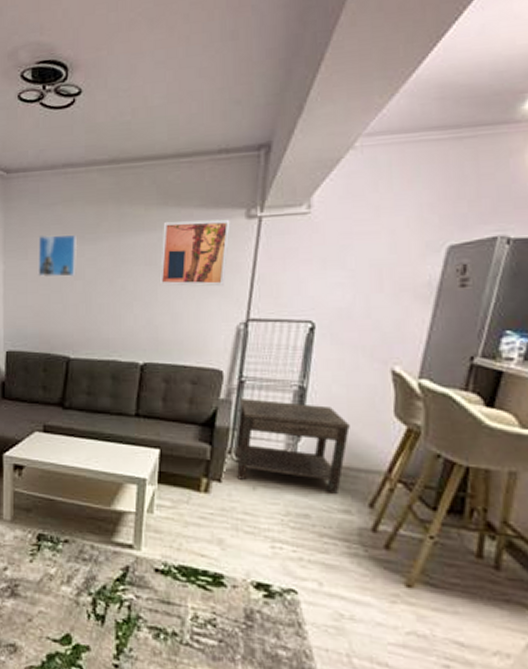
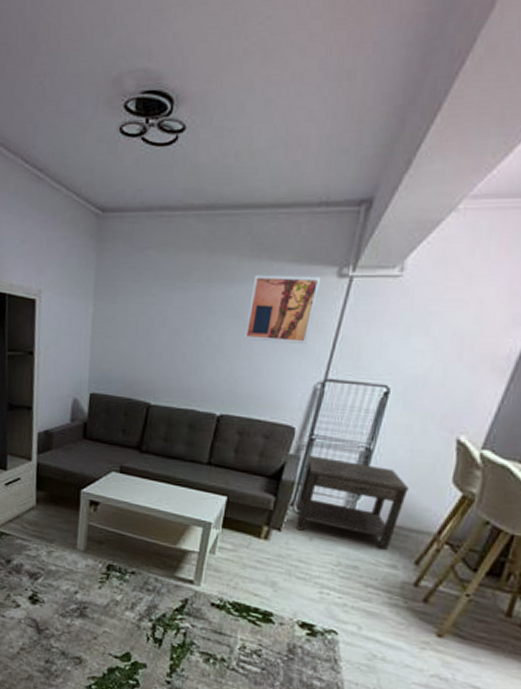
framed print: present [38,234,78,278] -> none [126,279,168,324]

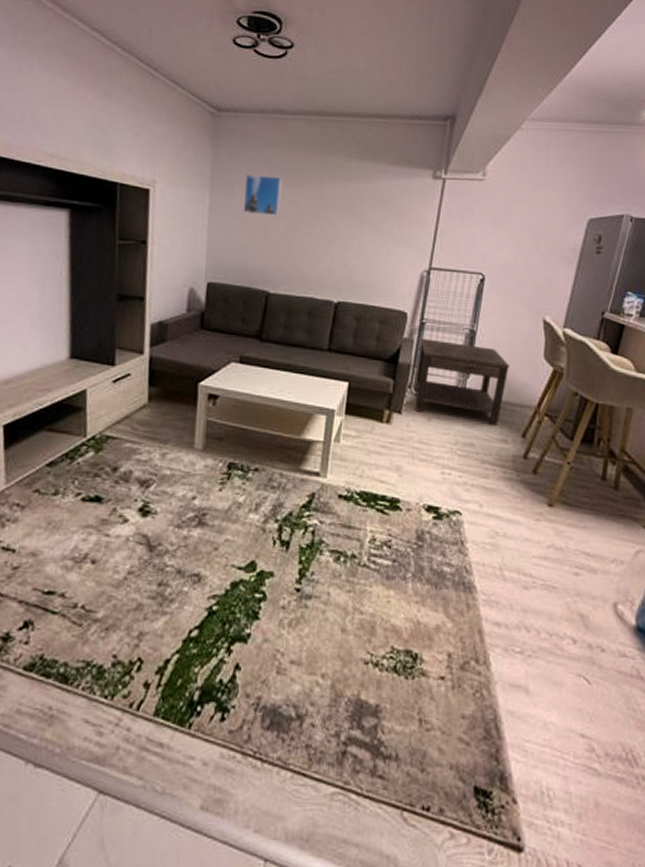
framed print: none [126,279,168,324] -> present [243,173,283,216]
wall art: present [243,274,321,345] -> none [355,174,419,237]

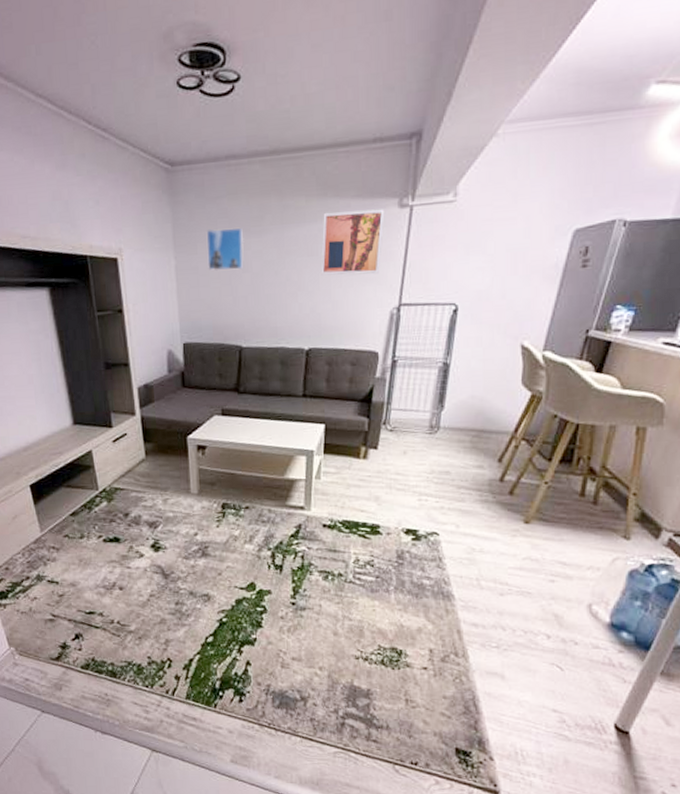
wall art: none [355,174,419,237] -> present [320,208,385,276]
side table: present [413,338,509,425] -> none [387,376,485,453]

